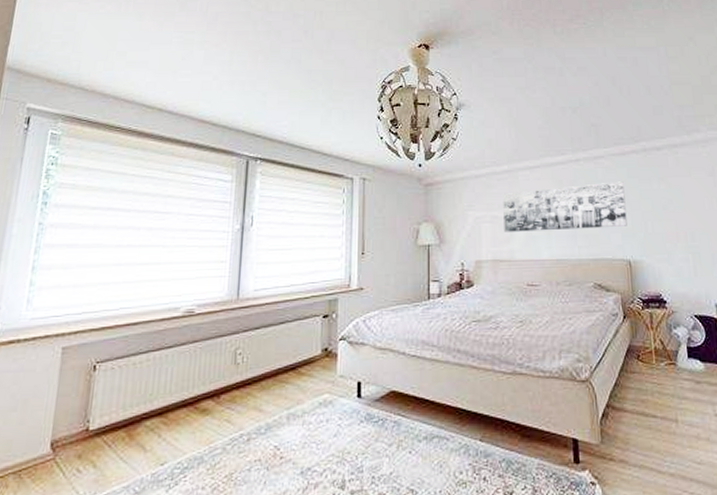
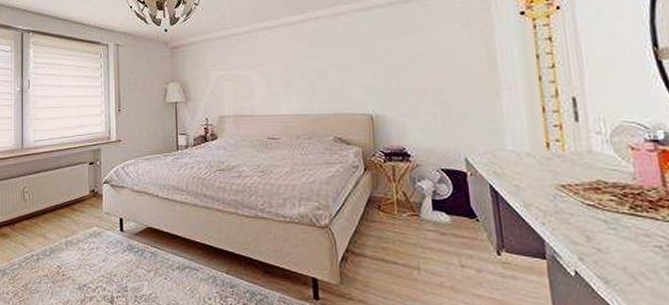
wall art: present [503,181,627,232] -> none [243,37,370,89]

